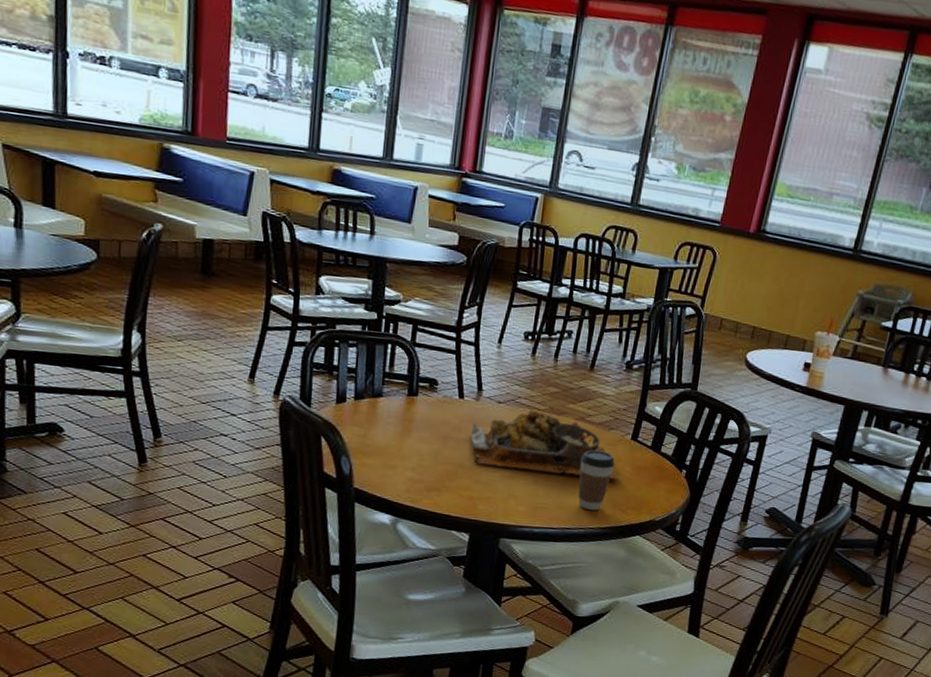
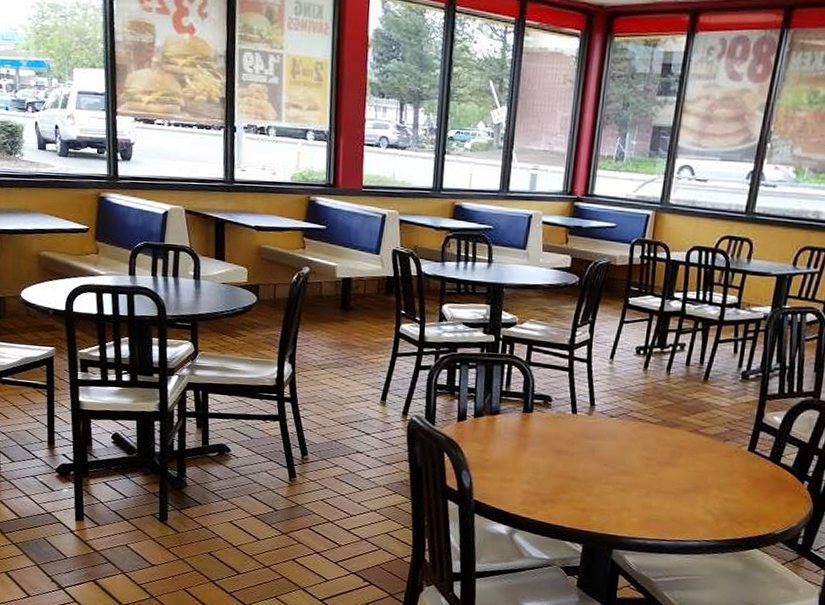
food tray: present [471,409,620,480] -> none [583,423,736,492]
coffee cup: present [578,450,615,510] -> none [692,462,731,523]

